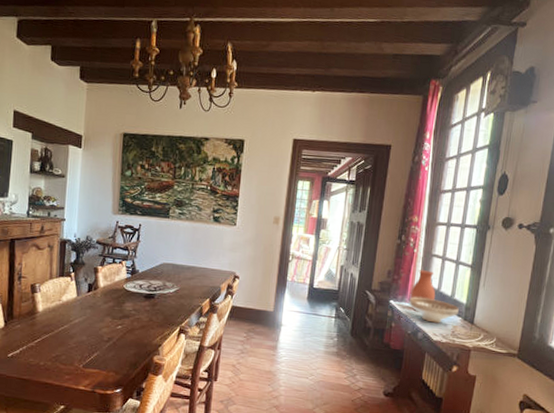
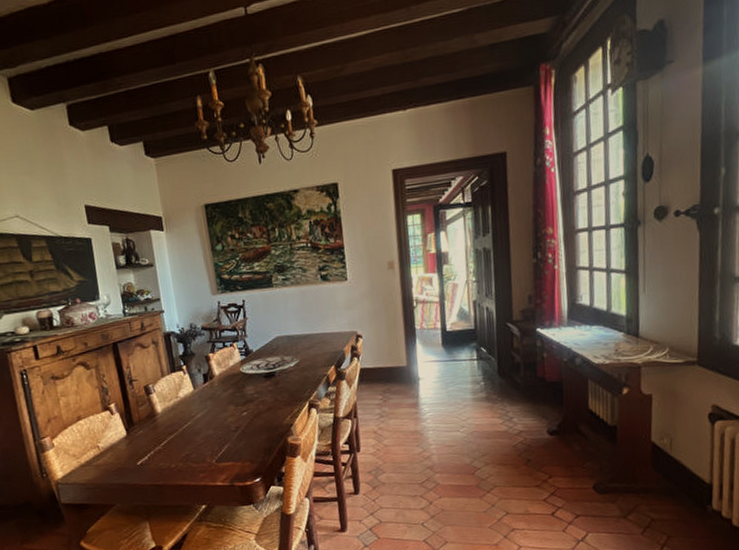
decorative bowl: present [409,297,459,323] -> none [559,317,619,345]
vase: present [410,270,436,311] -> none [558,286,589,335]

